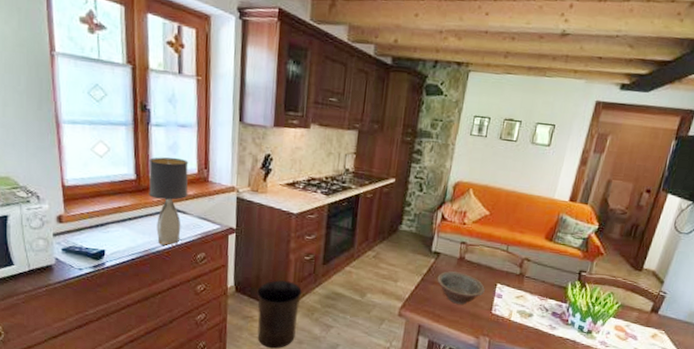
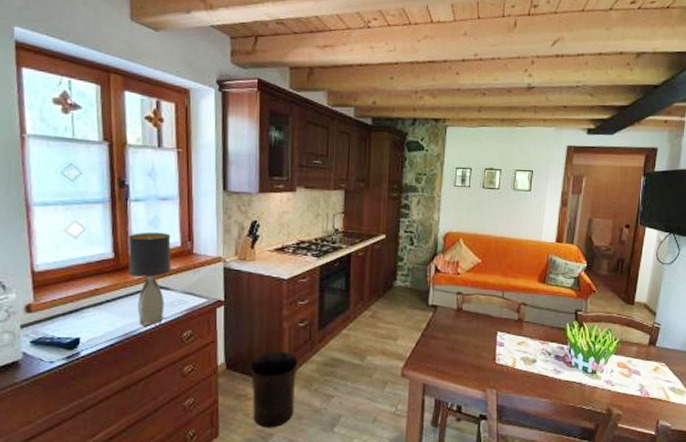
decorative bowl: present [437,271,485,305] -> none [437,324,486,357]

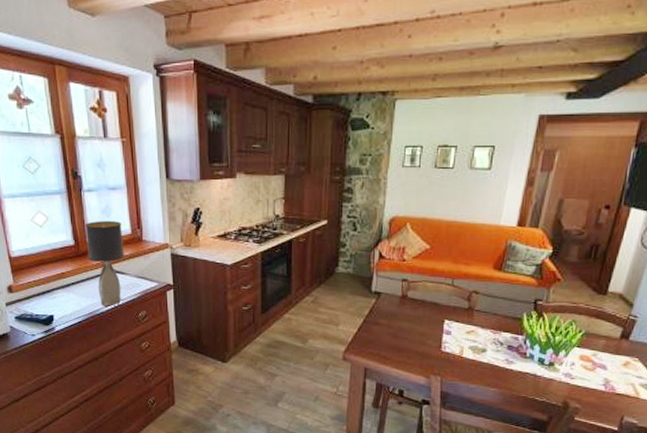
waste bin: present [250,352,298,427] -> none [199,332,243,399]

